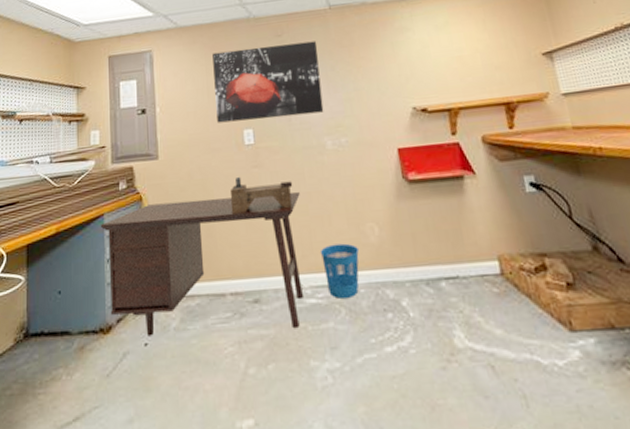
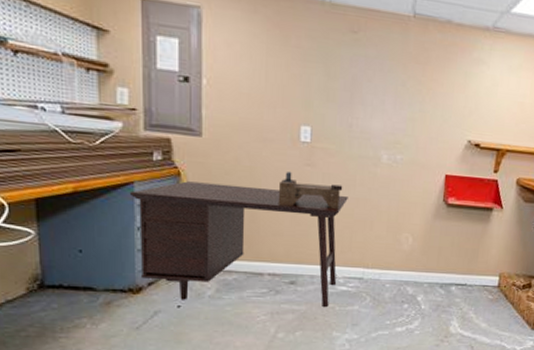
wall art: present [212,41,324,123] -> none [273,31,394,126]
wastebasket: present [320,243,360,299] -> none [357,246,393,289]

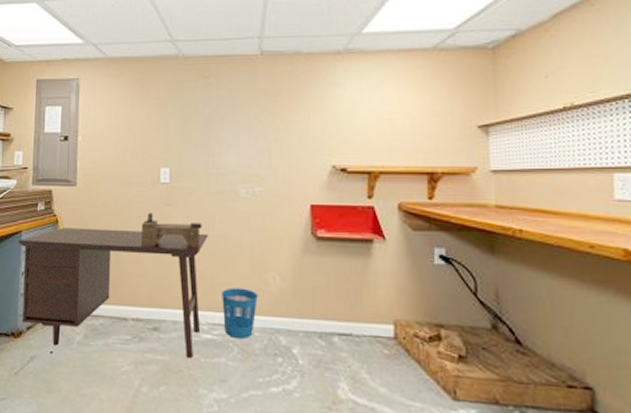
wastebasket: none [357,246,393,289] -> present [220,287,259,339]

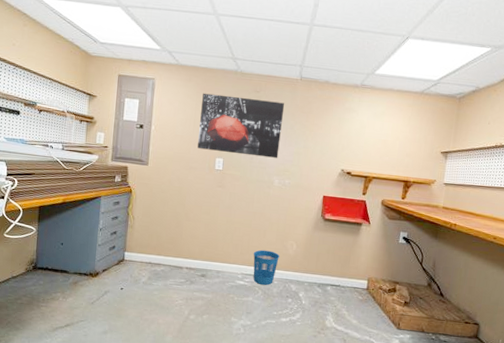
desk: present [17,228,208,359] -> none [97,197,248,297]
wall art: none [136,86,244,160] -> present [197,93,285,158]
bench vise: present [140,212,202,249] -> none [196,190,244,221]

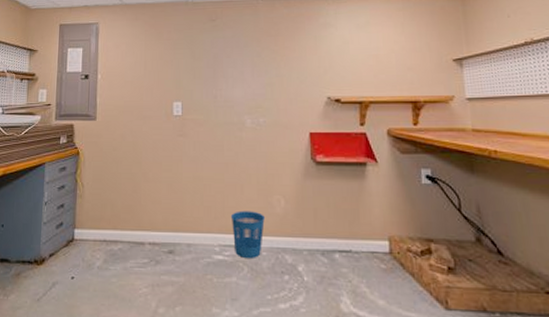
wall art: present [197,93,285,158] -> none [151,28,247,94]

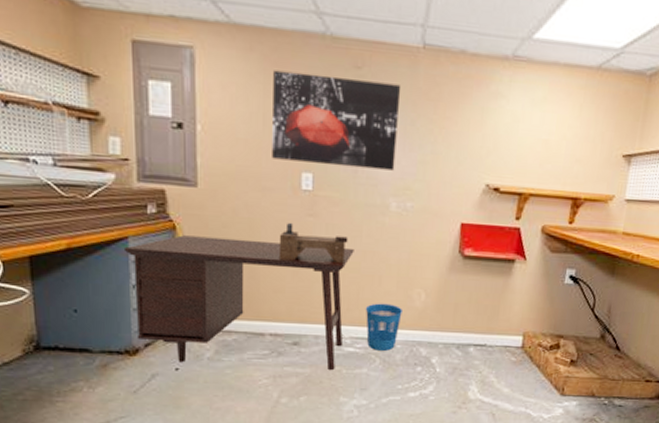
desk: none [41,159,218,280] -> present [123,235,354,371]
wall art: none [151,28,247,94] -> present [272,70,401,171]
bench vise: none [156,142,212,176] -> present [278,222,348,264]

